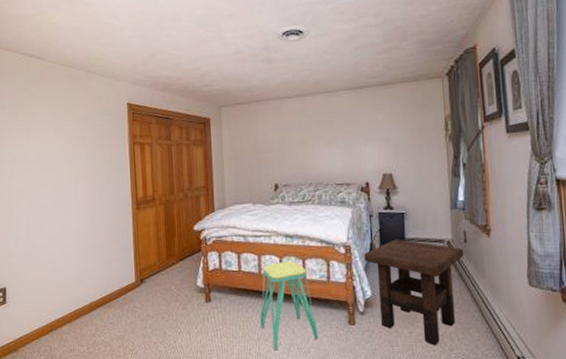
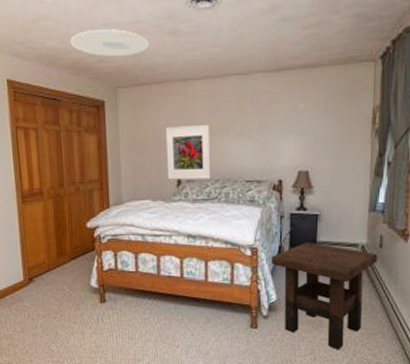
ceiling light: none [181,59,248,82] -> present [70,29,150,56]
stool: present [260,261,319,351] -> none [158,262,219,352]
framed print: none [263,136,305,185] -> present [165,125,211,180]

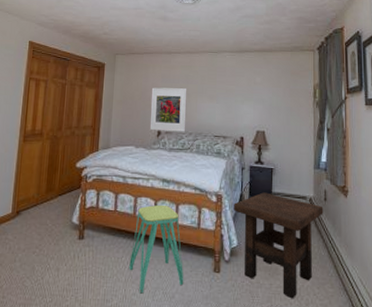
ceiling light: present [70,29,150,56] -> none [84,11,145,32]
stool: none [158,262,219,352] -> present [129,204,184,294]

